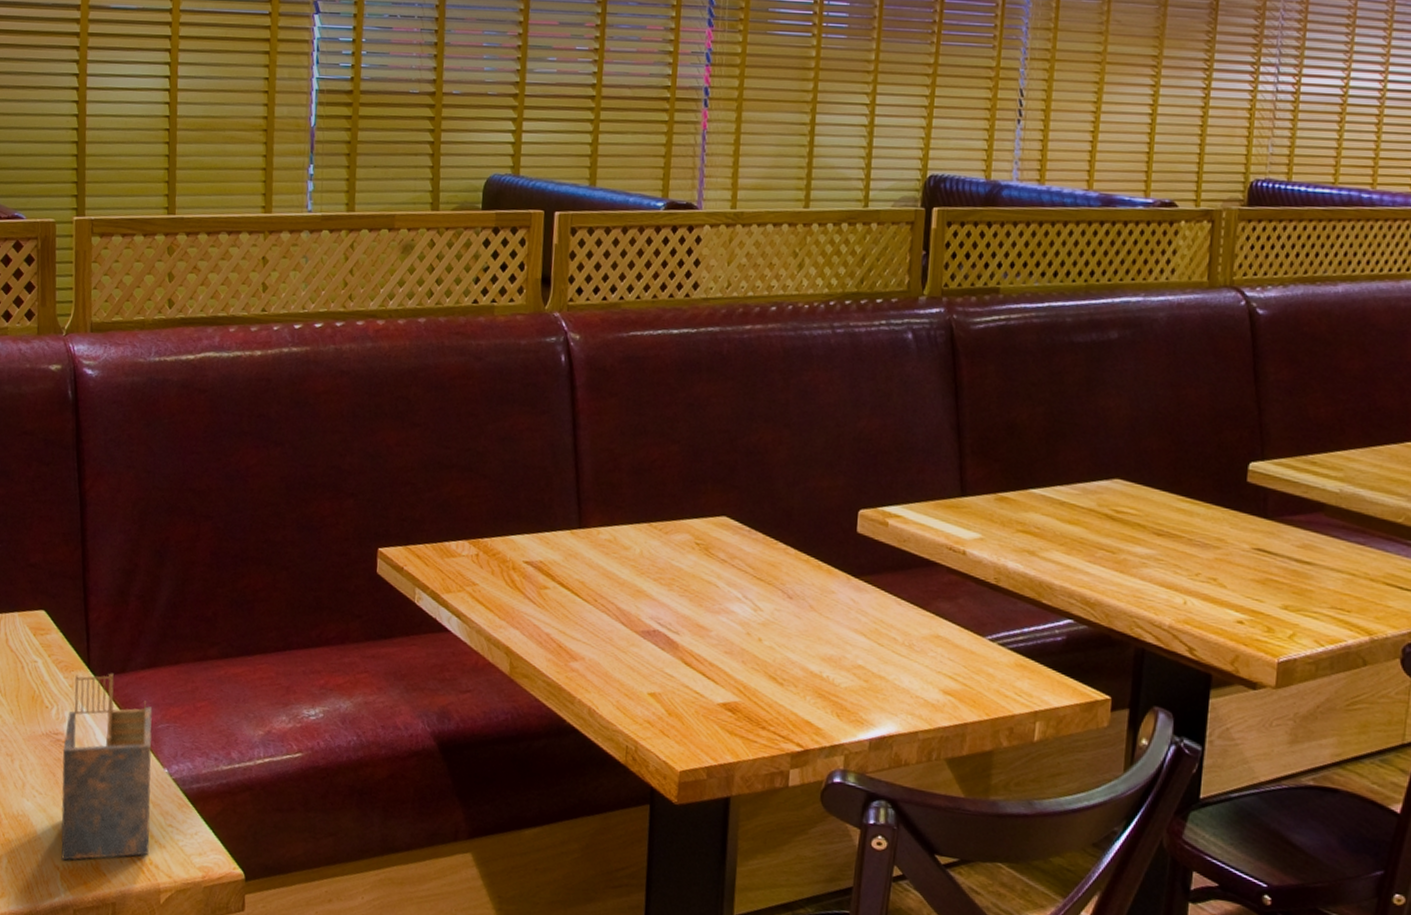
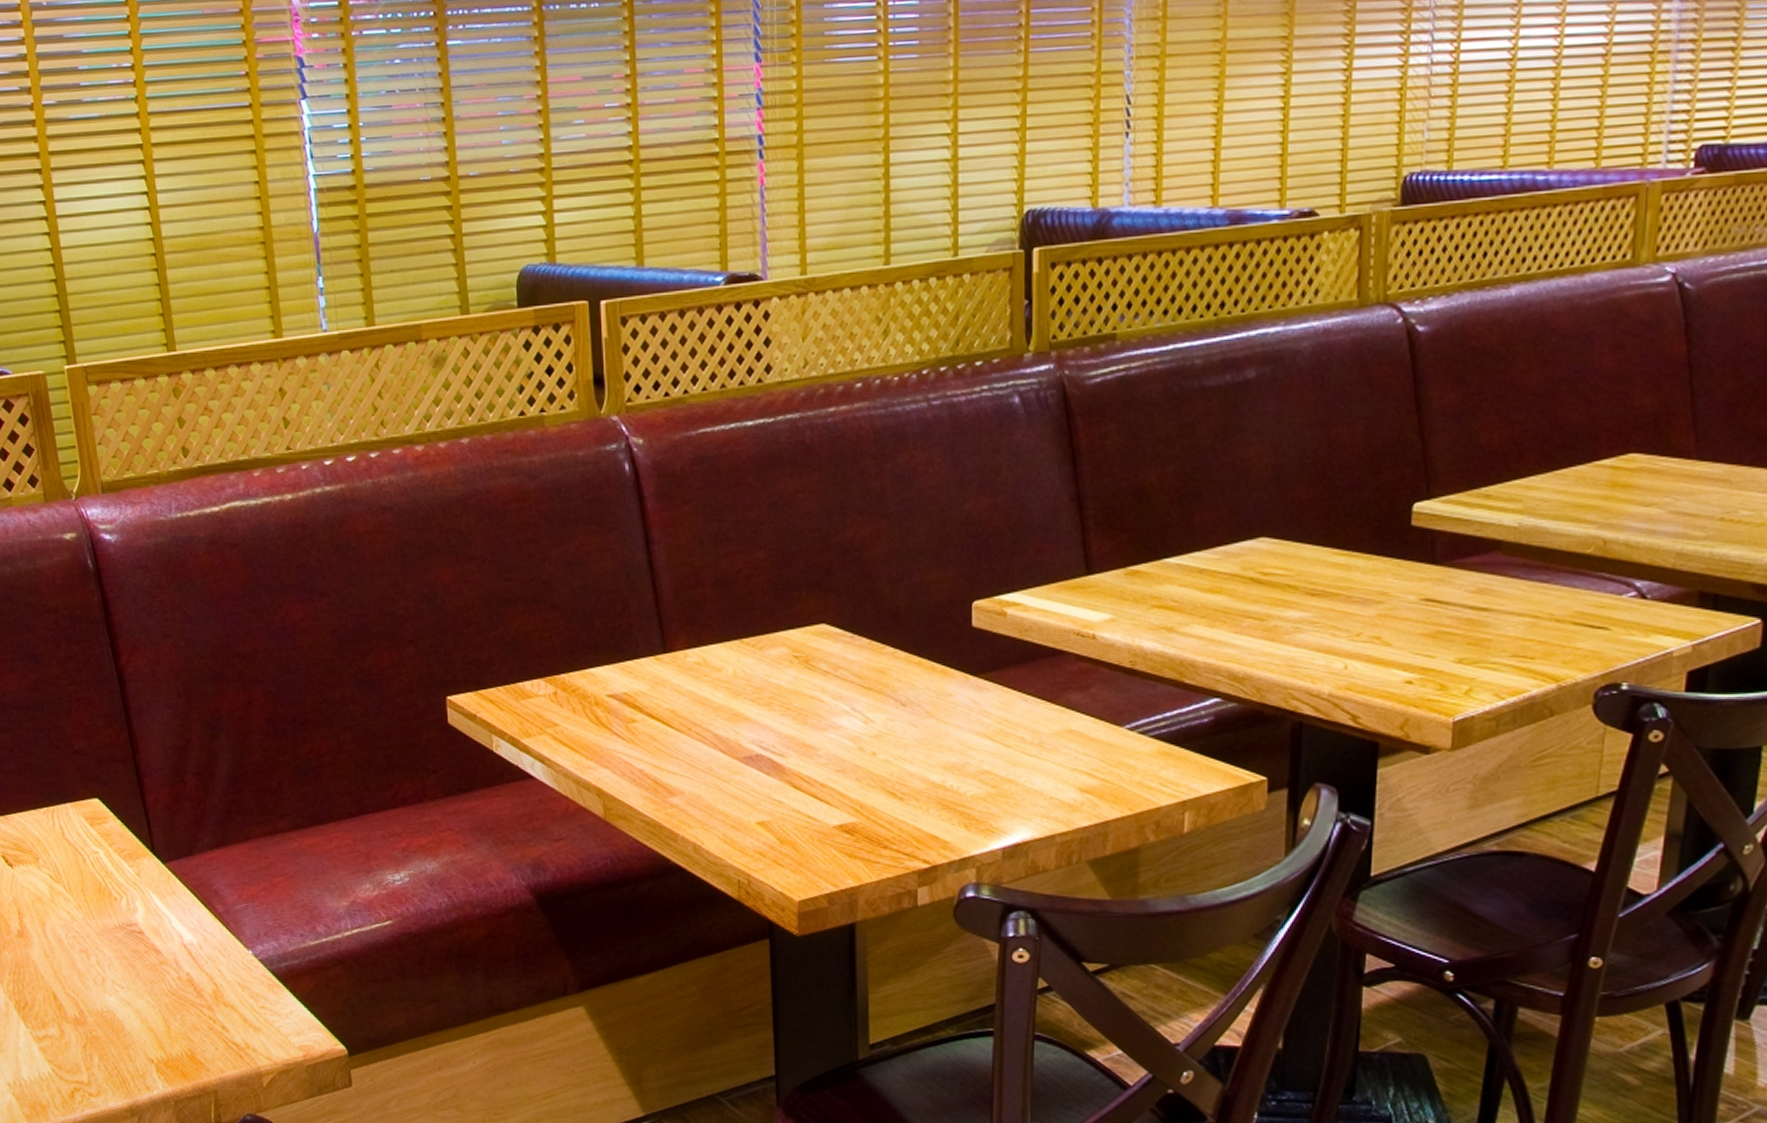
napkin holder: present [61,673,152,861] -> none [139,857,244,1053]

